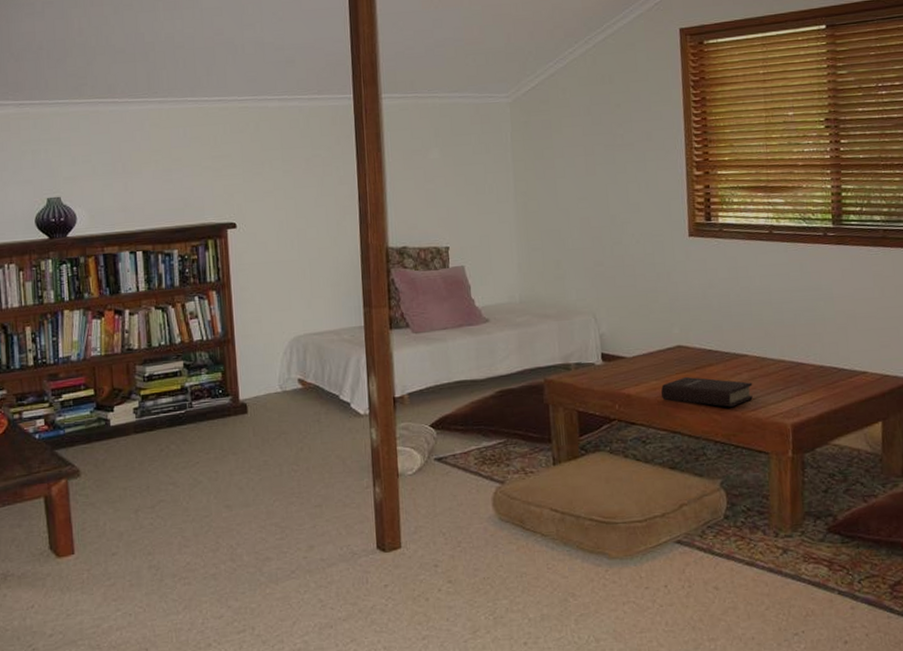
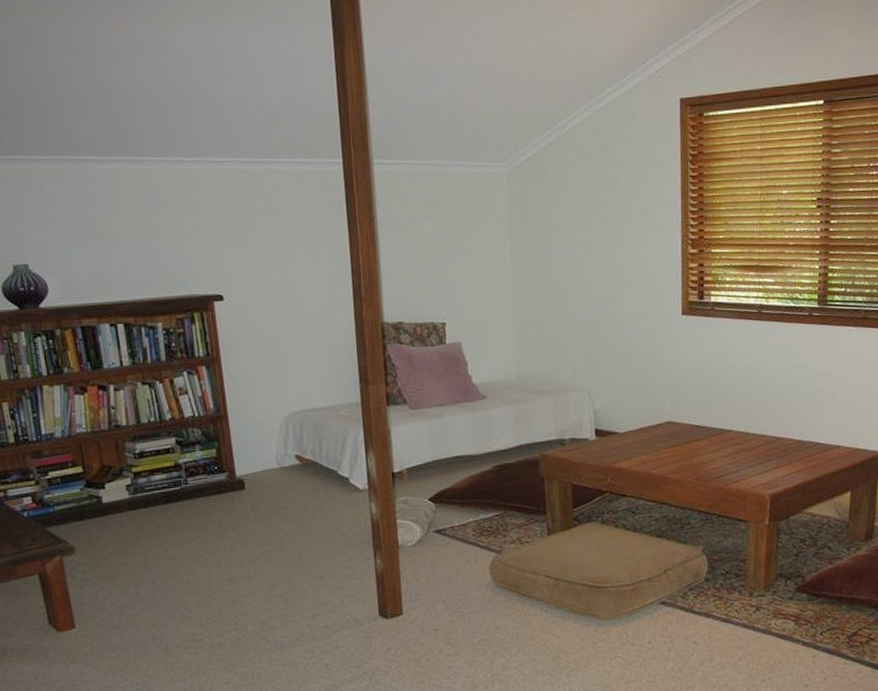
book: present [660,376,753,407] -> none [650,450,736,479]

